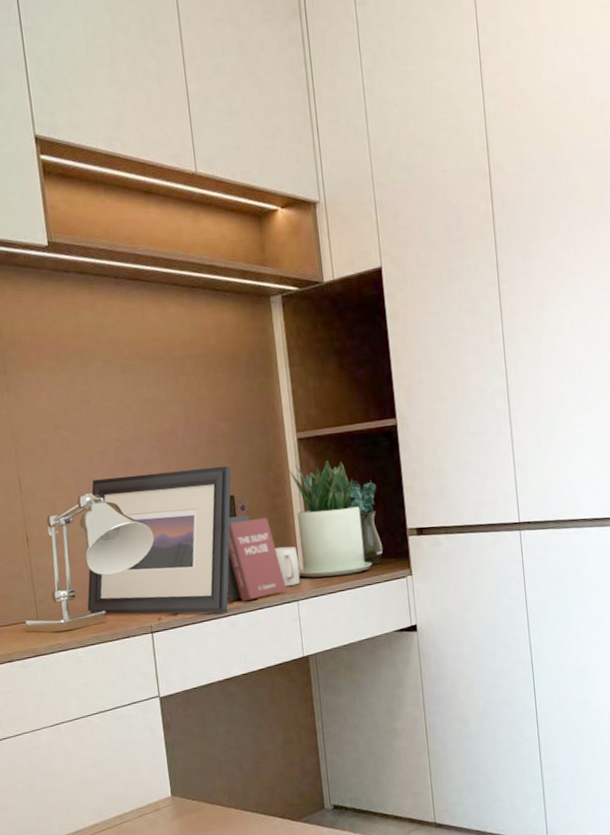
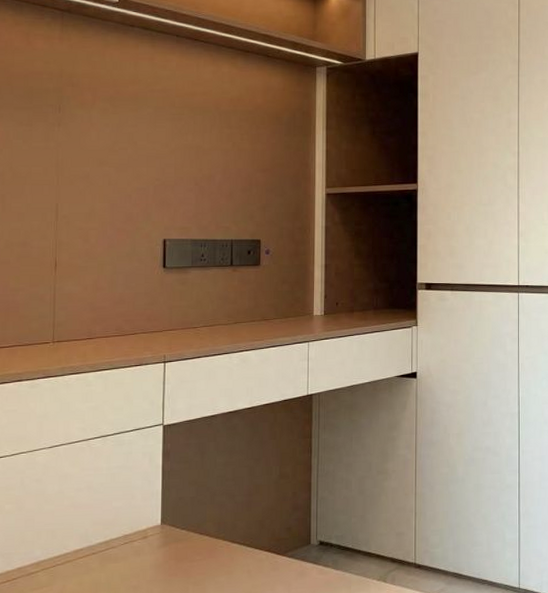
desk lamp: present [25,492,155,633] -> none [39,226,180,355]
picture frame: present [87,466,232,615] -> none [104,212,261,348]
books: present [226,515,286,602] -> none [241,259,299,339]
mug: present [275,546,301,586] -> none [293,290,314,327]
planter: present [289,460,373,578] -> none [313,215,382,322]
vase: present [348,478,383,565] -> none [365,233,394,314]

